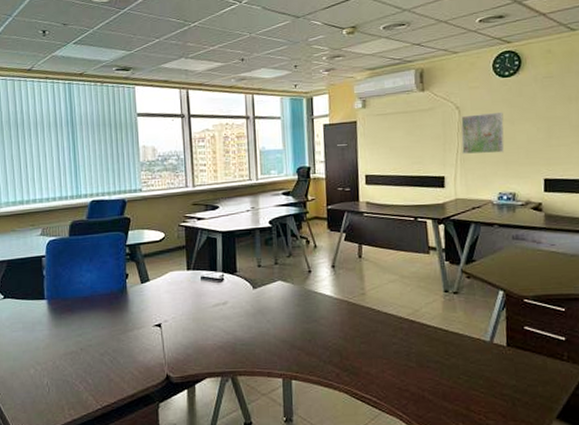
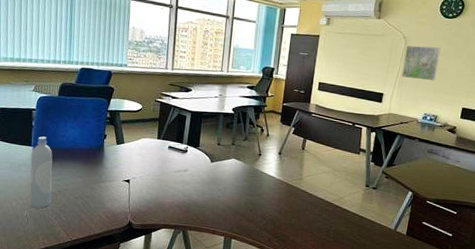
bottle: none [45,286,74,373] -> present [30,136,53,209]

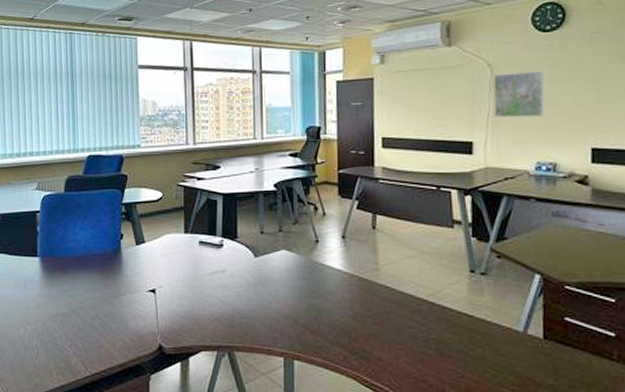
bottle: present [30,136,53,209] -> none [37,243,64,335]

